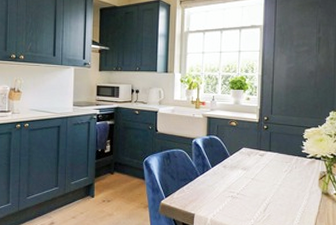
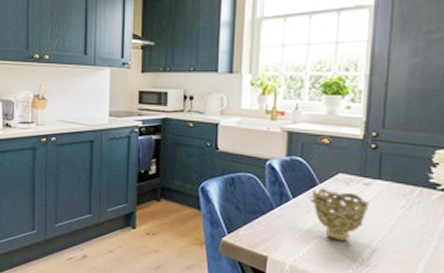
decorative bowl: none [223,159,264,198] -> present [310,188,369,241]

